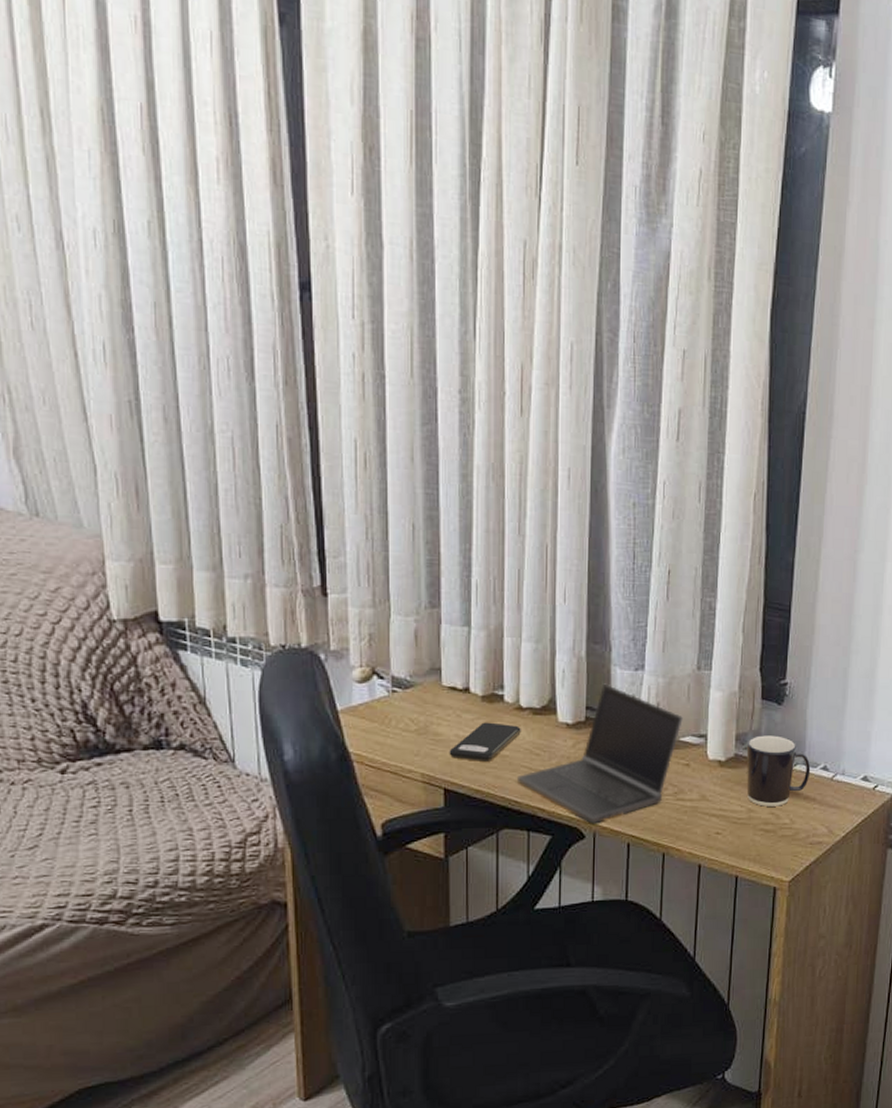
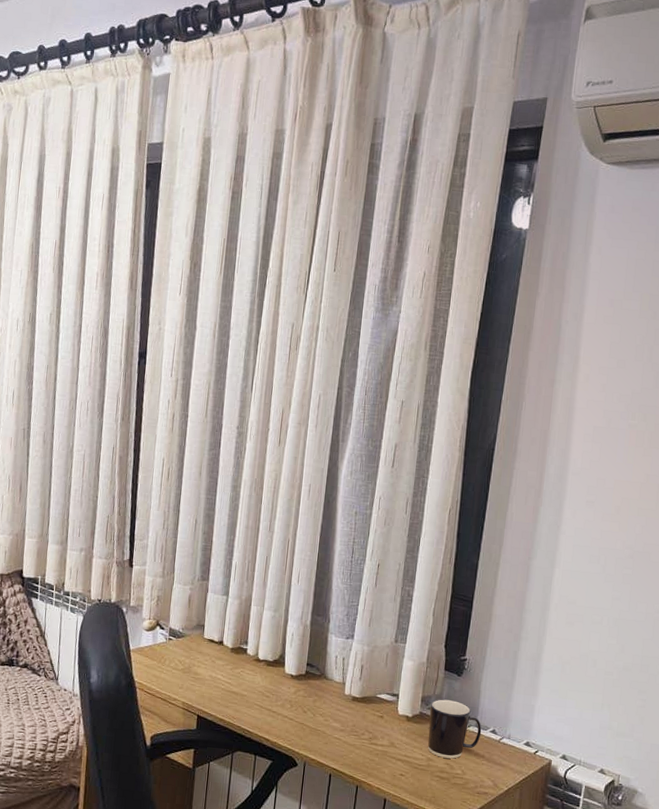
phone: present [449,722,521,763] -> none [203,668,257,699]
laptop computer: present [516,683,683,824] -> none [250,646,381,756]

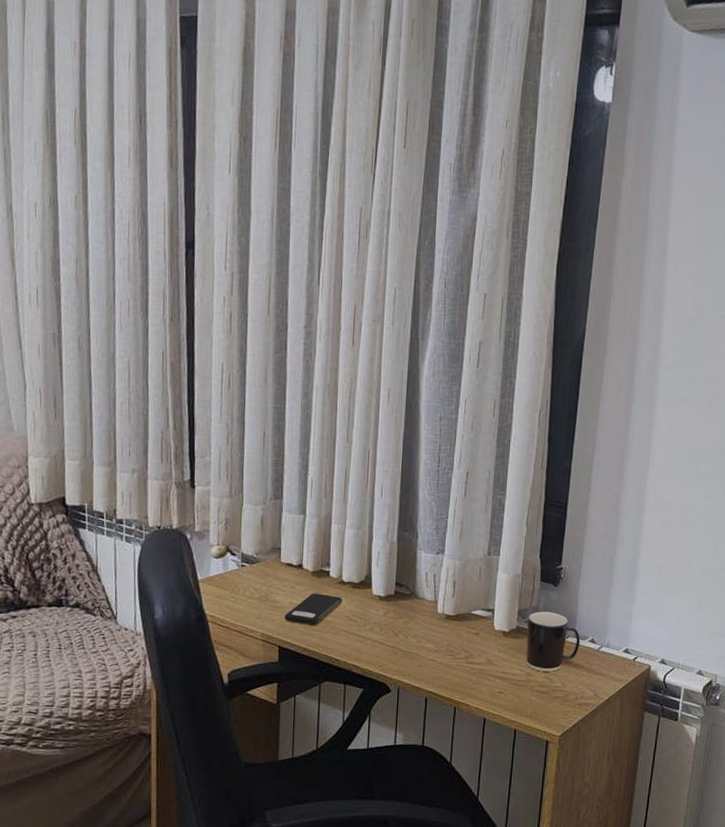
phone: none [203,668,257,699] -> present [284,593,342,626]

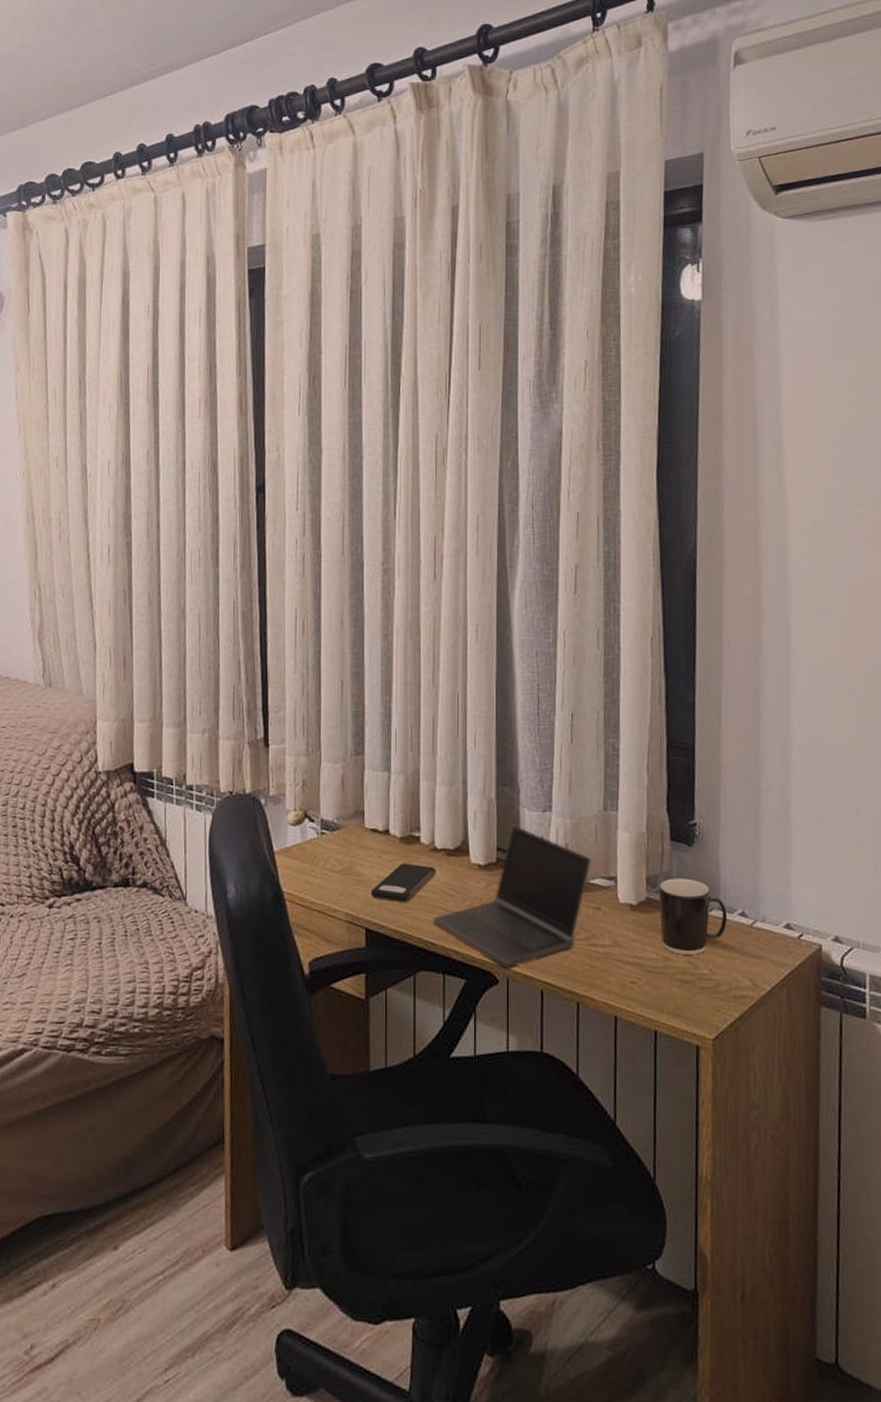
laptop computer: none [337,564,475,681] -> present [432,825,592,969]

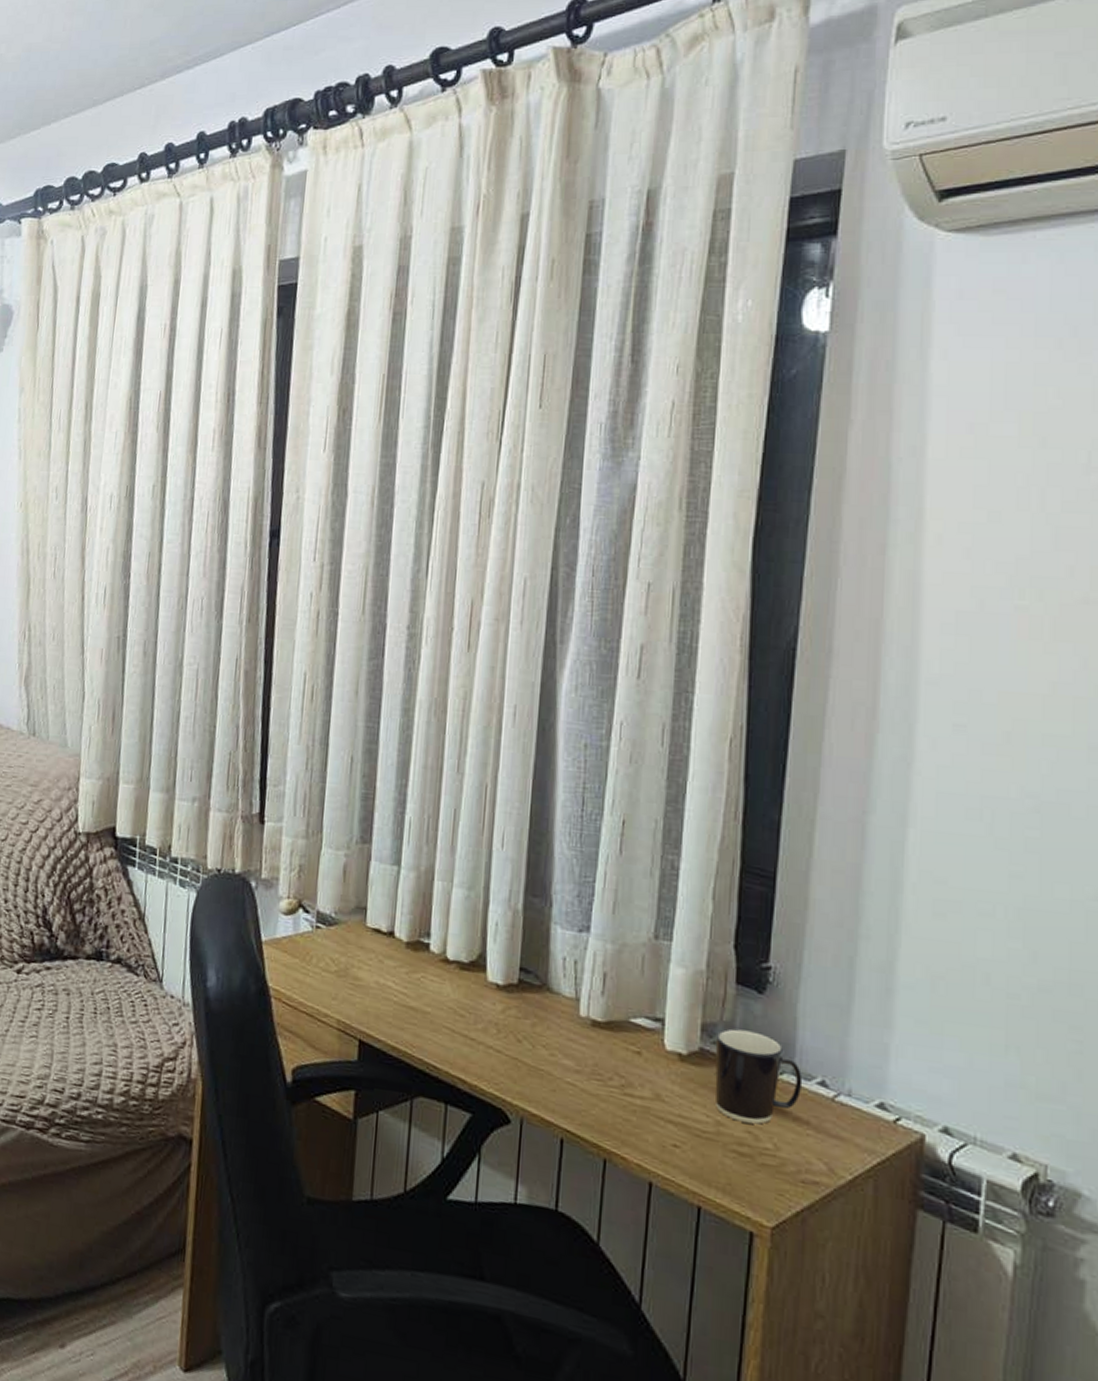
phone: present [370,863,436,903] -> none [367,971,446,1017]
laptop computer: present [432,825,592,969] -> none [436,943,635,1108]

